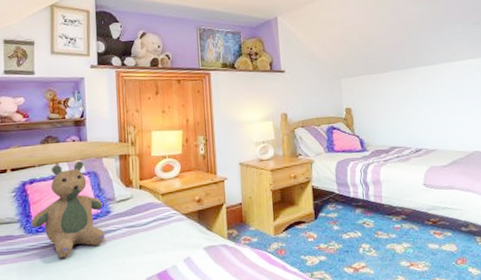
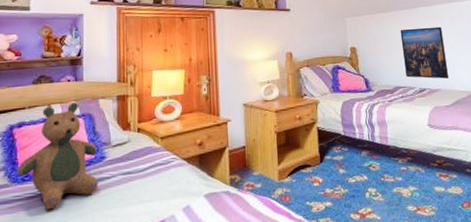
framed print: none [396,86,447,139] -> present [400,26,449,79]

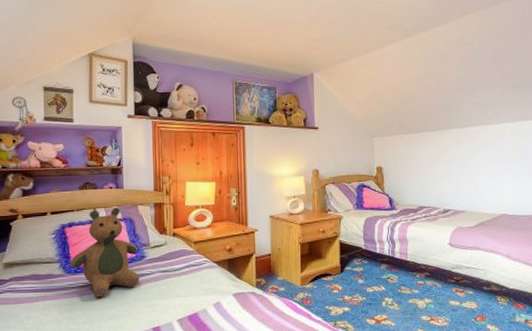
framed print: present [400,26,449,79] -> none [429,149,476,201]

